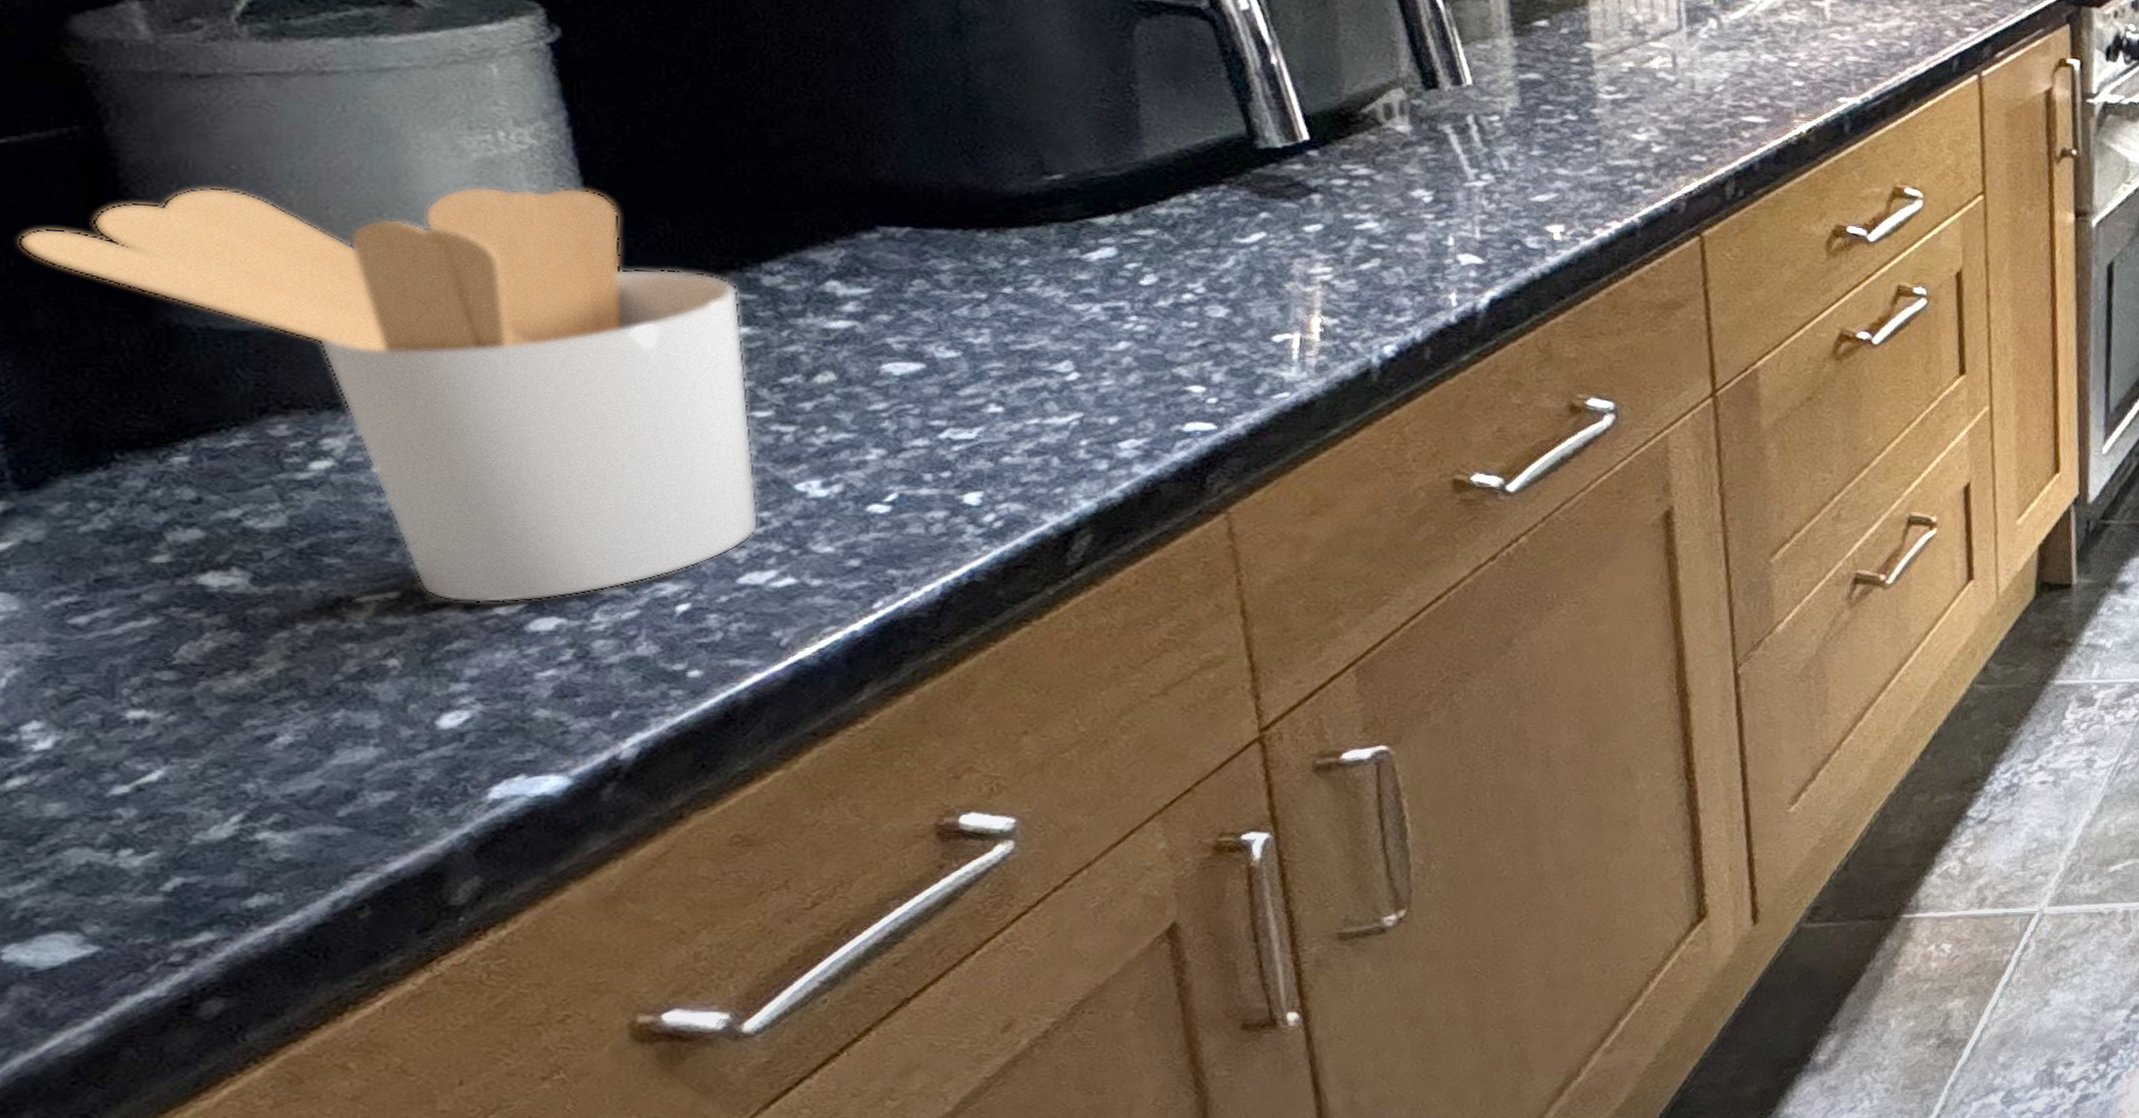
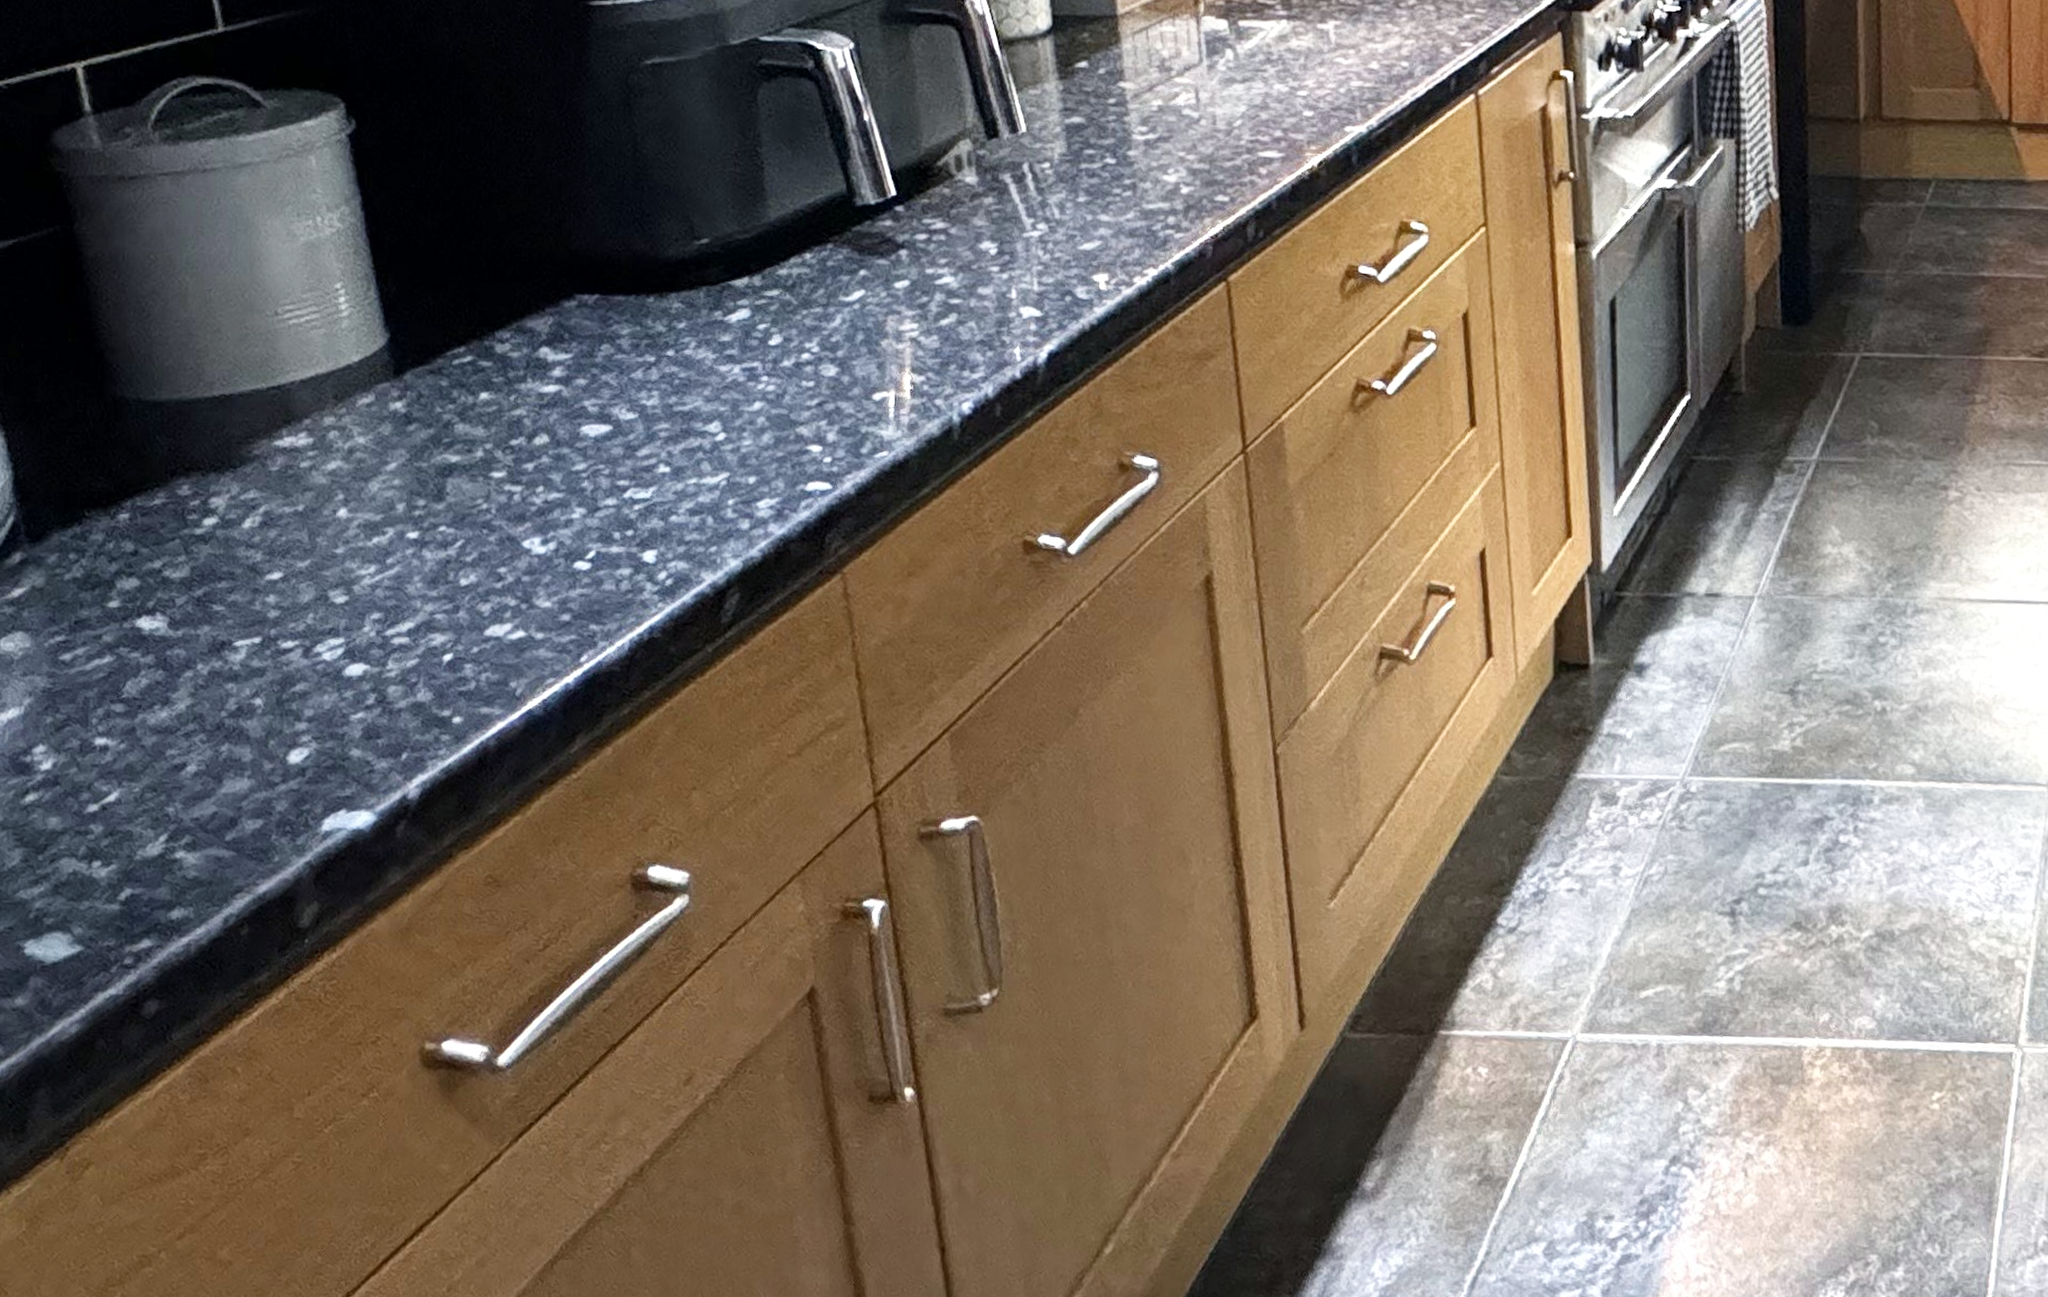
utensil holder: present [18,185,759,604] -> none [25,266,498,650]

